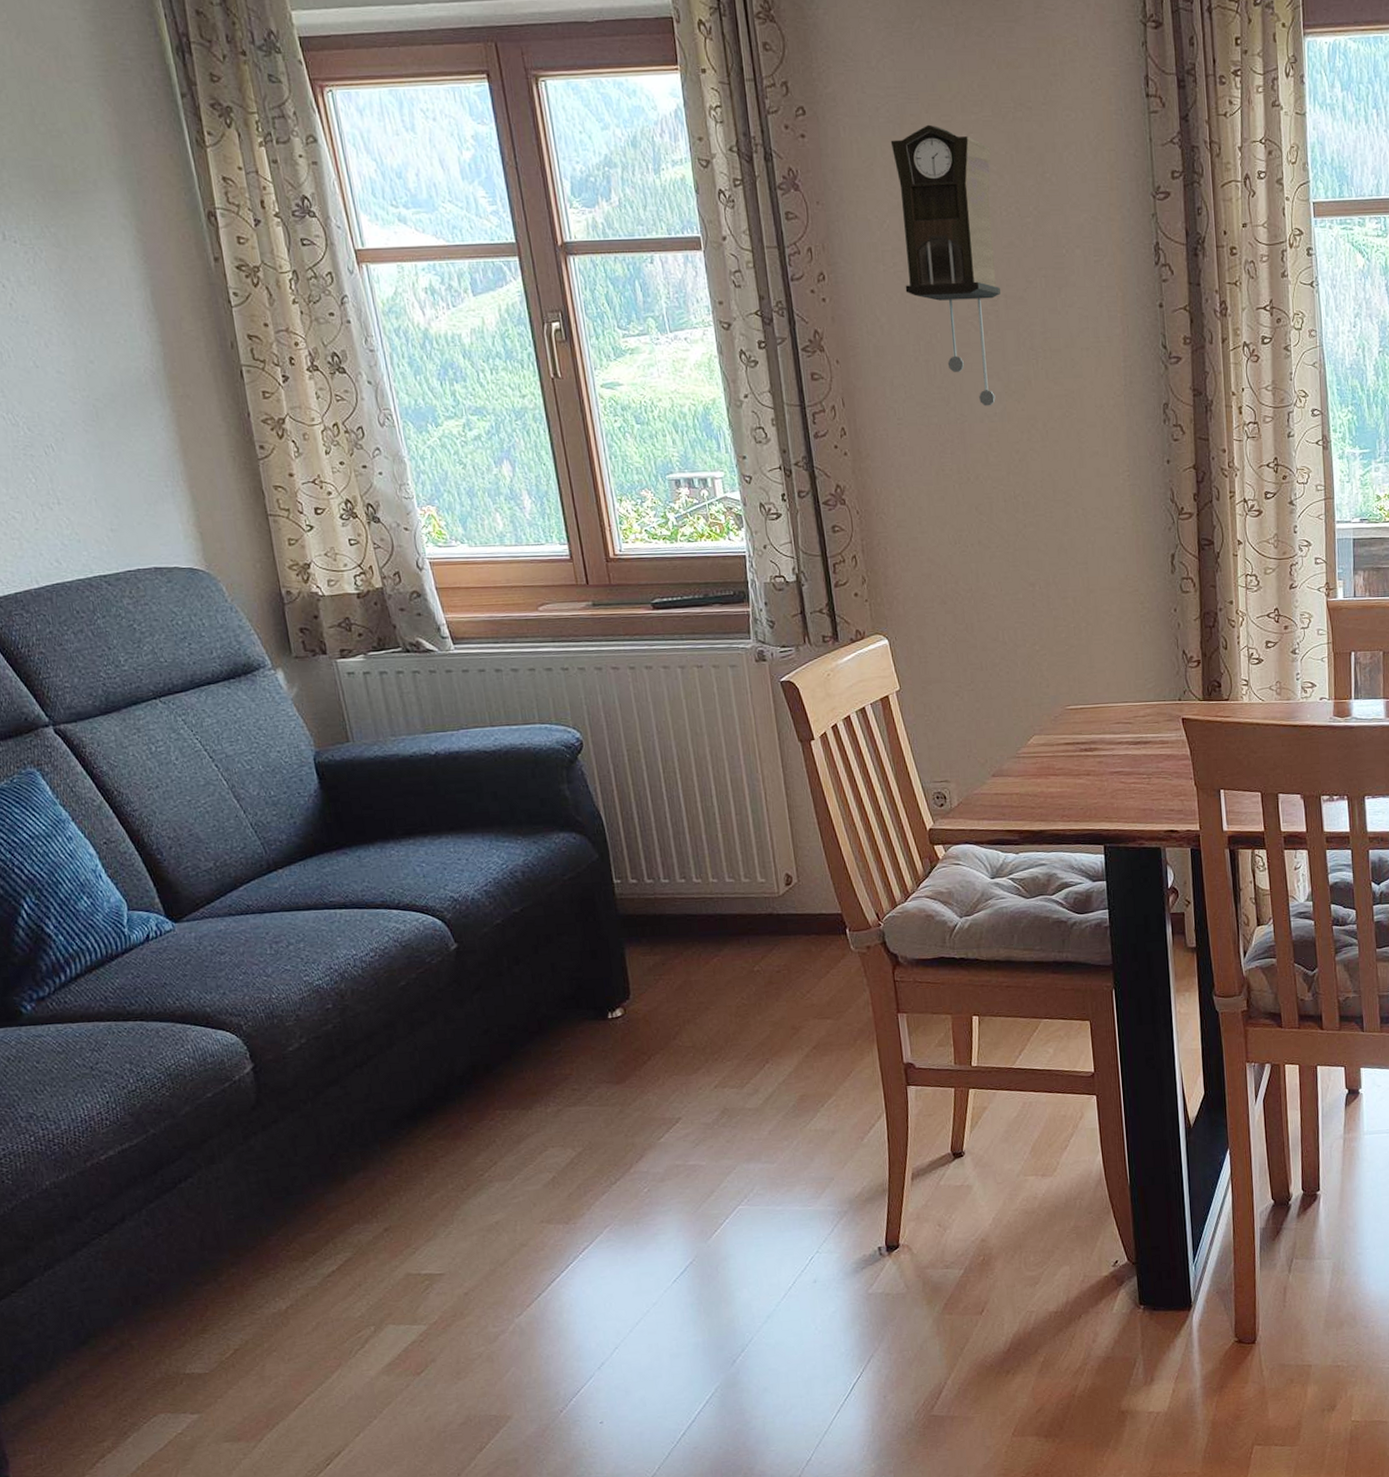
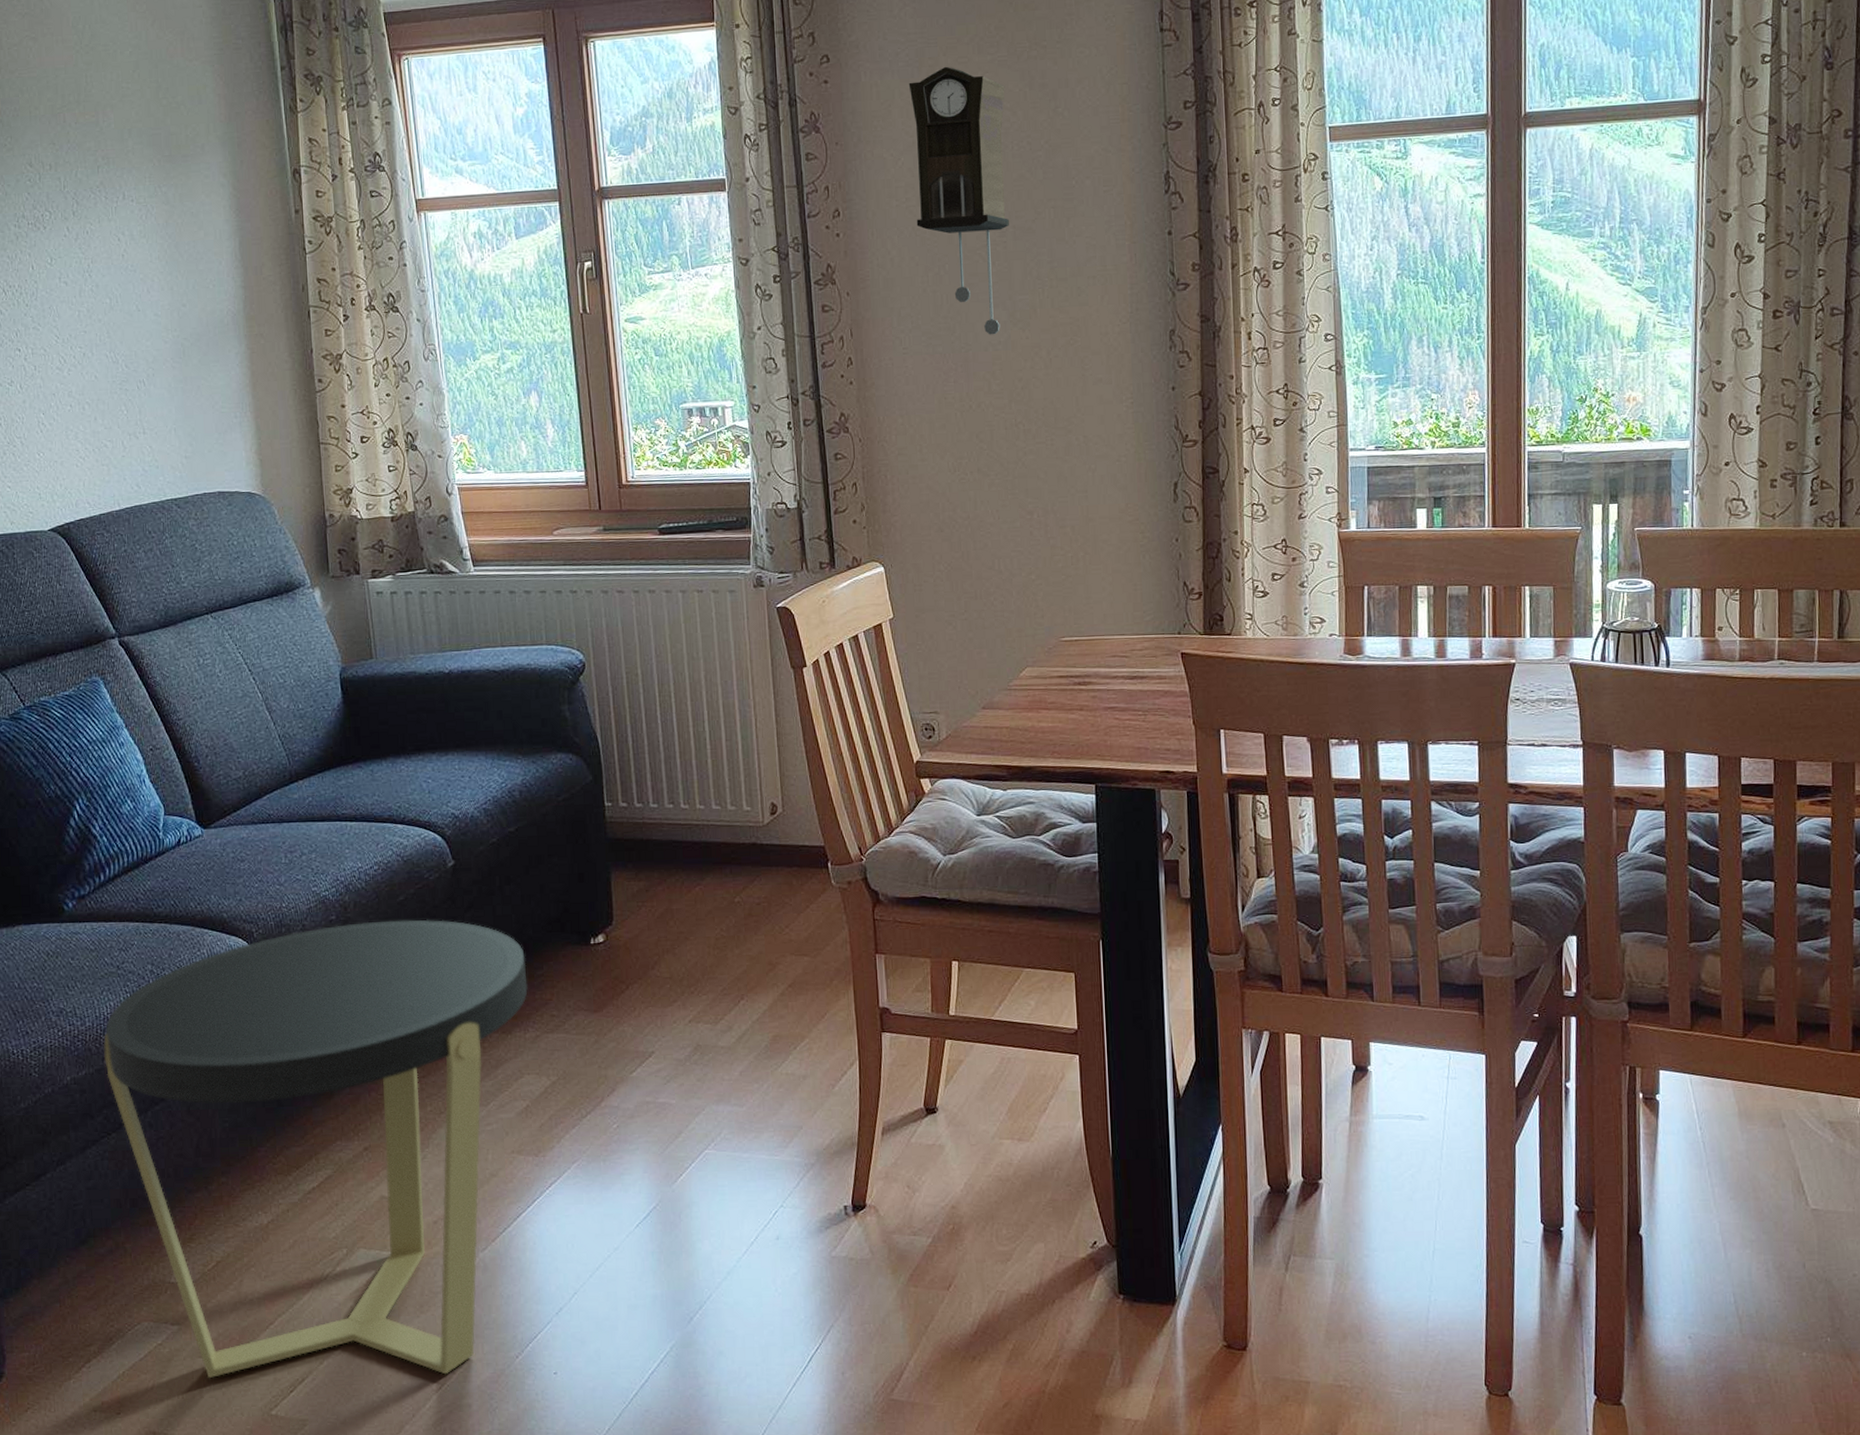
side table: none [84,1002,546,1461] -> present [104,919,528,1379]

